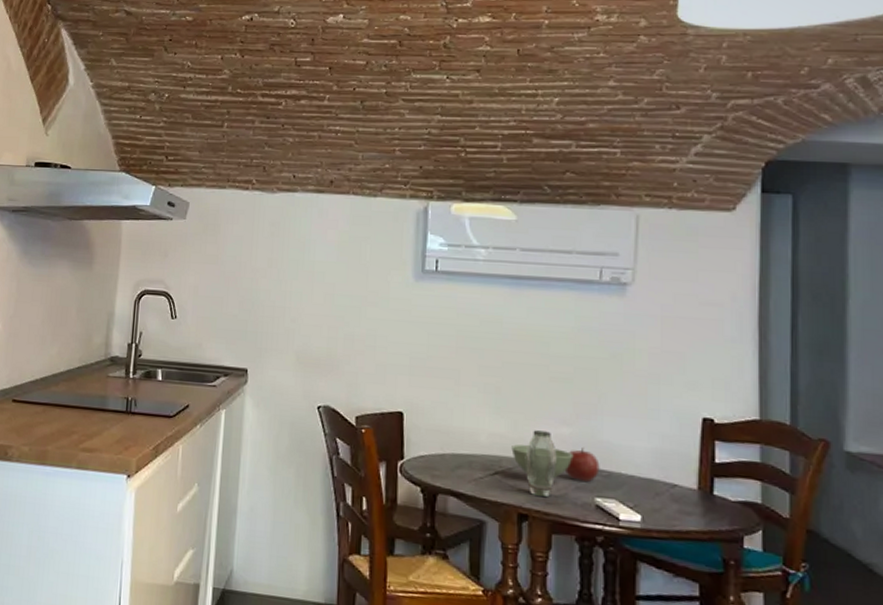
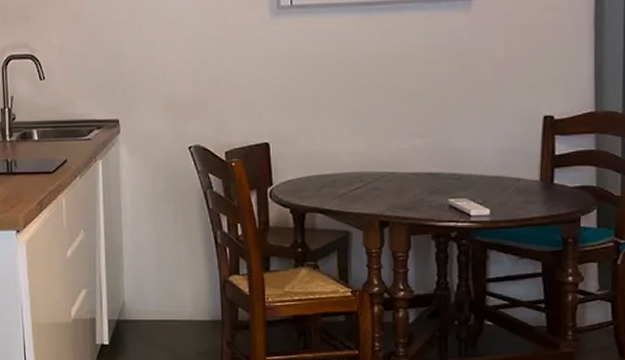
bowl: present [511,444,574,478] -> none [371,158,428,186]
vase: present [526,430,557,497] -> none [385,145,413,203]
fruit: present [564,447,600,482] -> none [420,155,452,185]

